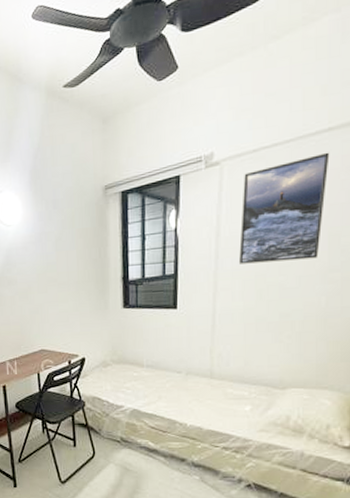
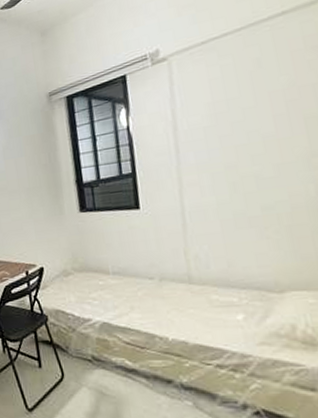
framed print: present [238,152,330,264] -> none [195,34,296,157]

